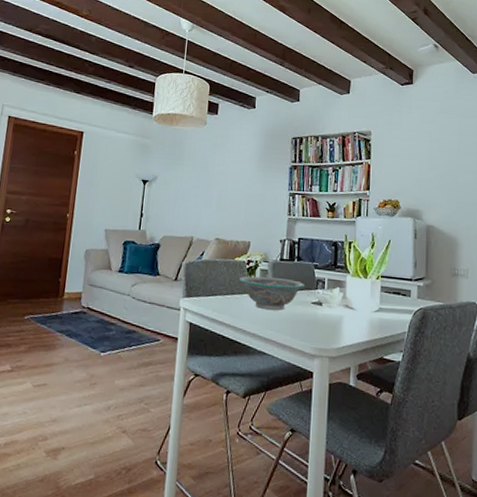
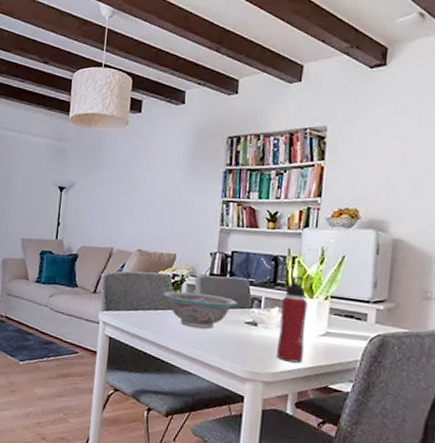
water bottle: none [339,259,363,338] -> present [276,276,308,363]

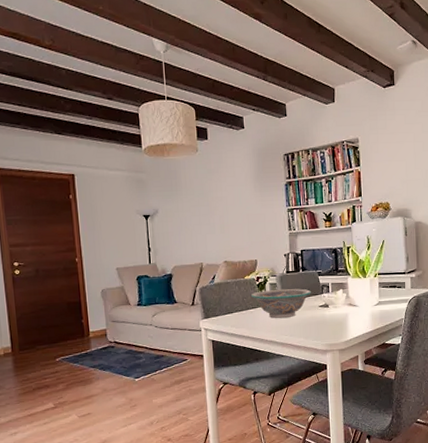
water bottle: present [276,276,308,363] -> none [343,262,365,331]

